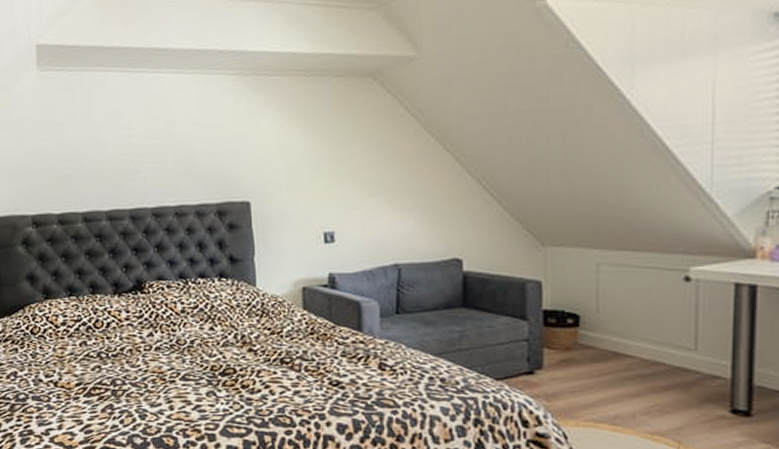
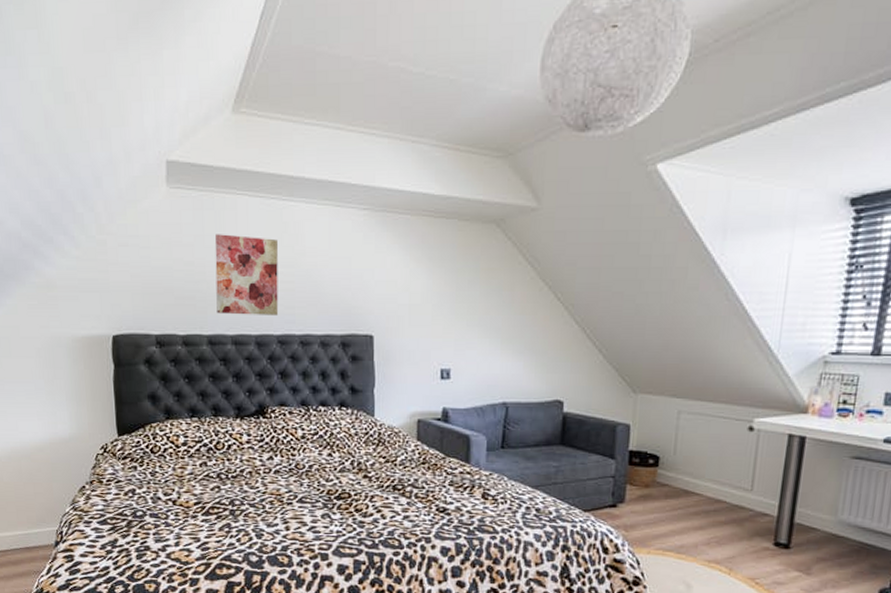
wall art: none [85,111,152,190] -> present [214,234,279,315]

